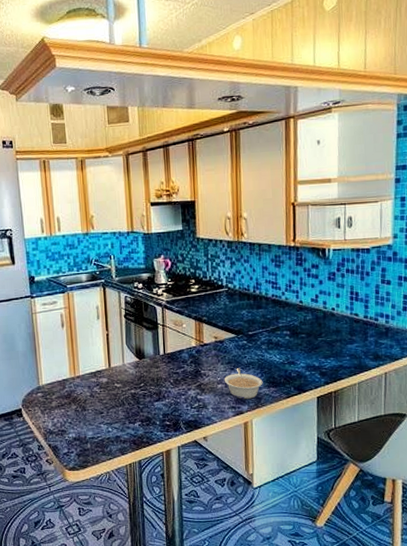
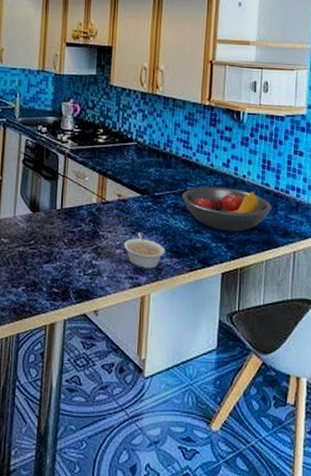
fruit bowl: none [274,321,361,360] -> present [182,187,271,232]

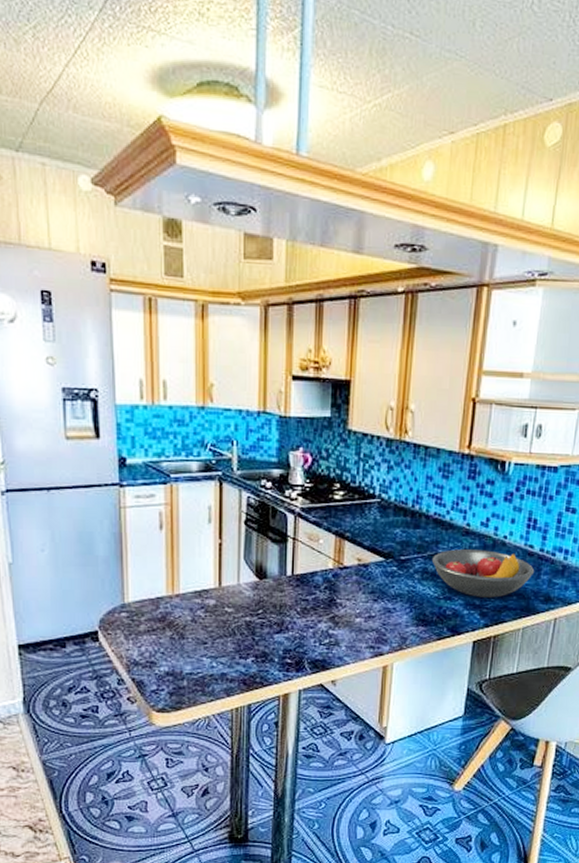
legume: present [123,232,166,269] -> none [364,599,411,638]

